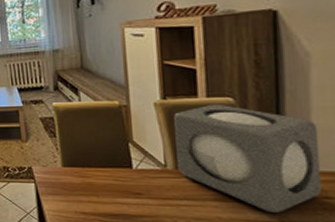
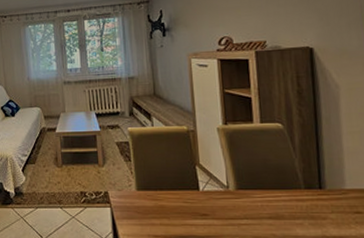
speaker: present [174,104,323,213] -> none [234,129,354,228]

